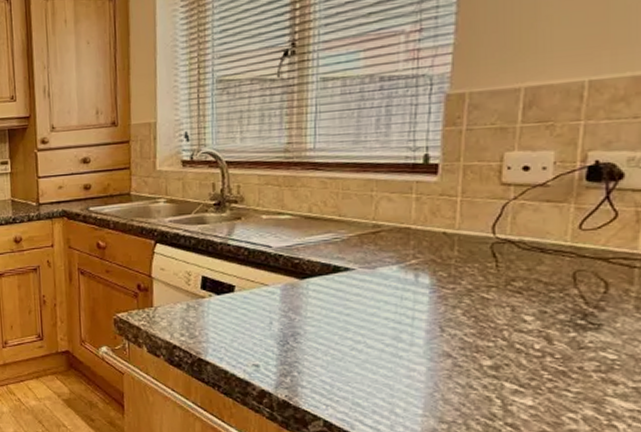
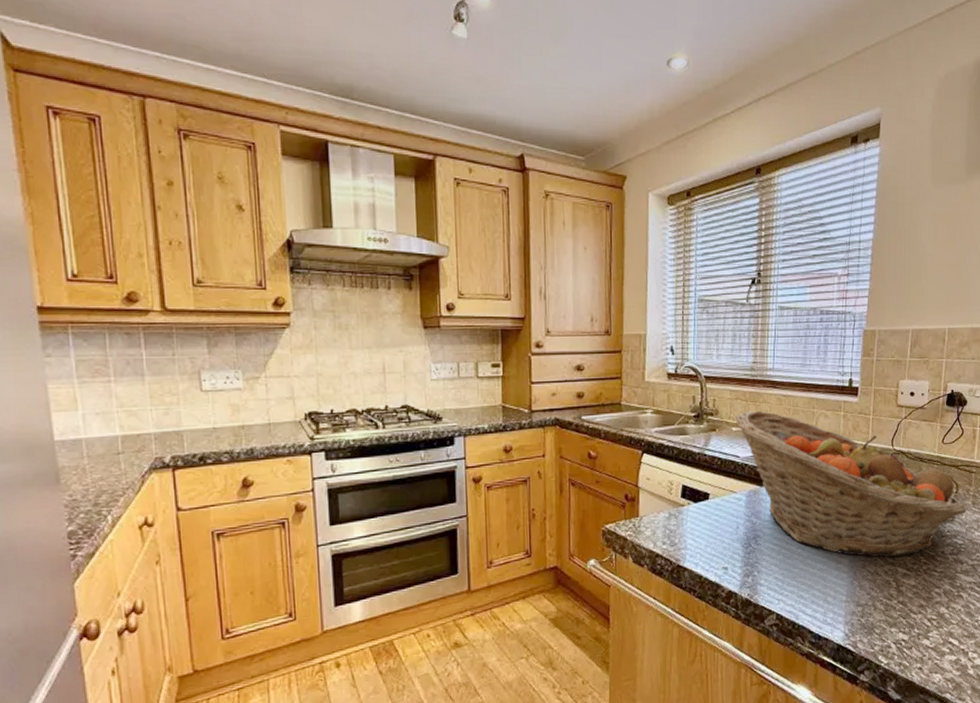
fruit basket: none [265,195,624,370] -> present [735,410,966,558]

